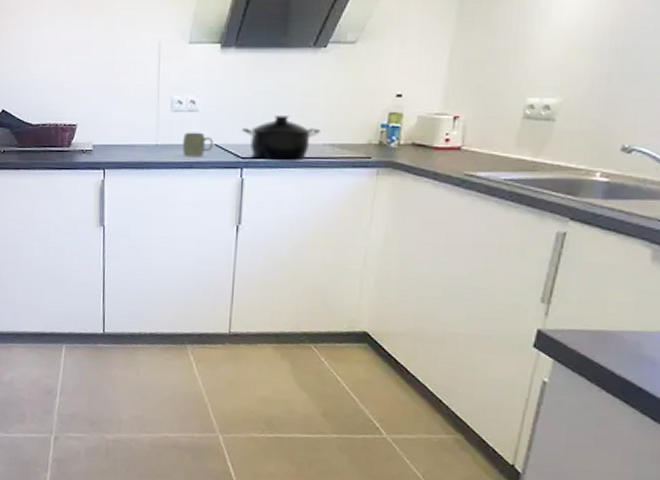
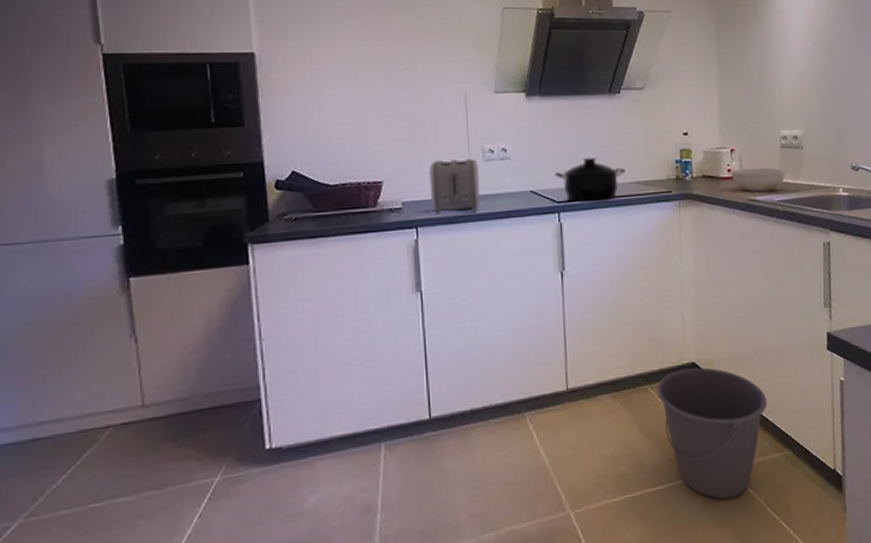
toaster: none [118,108,166,160] -> present [429,159,480,216]
mug: present [182,132,214,158] -> none [497,180,529,207]
bucket: none [320,336,445,463] -> present [656,367,768,500]
bowl: none [448,139,524,168] -> present [731,167,786,192]

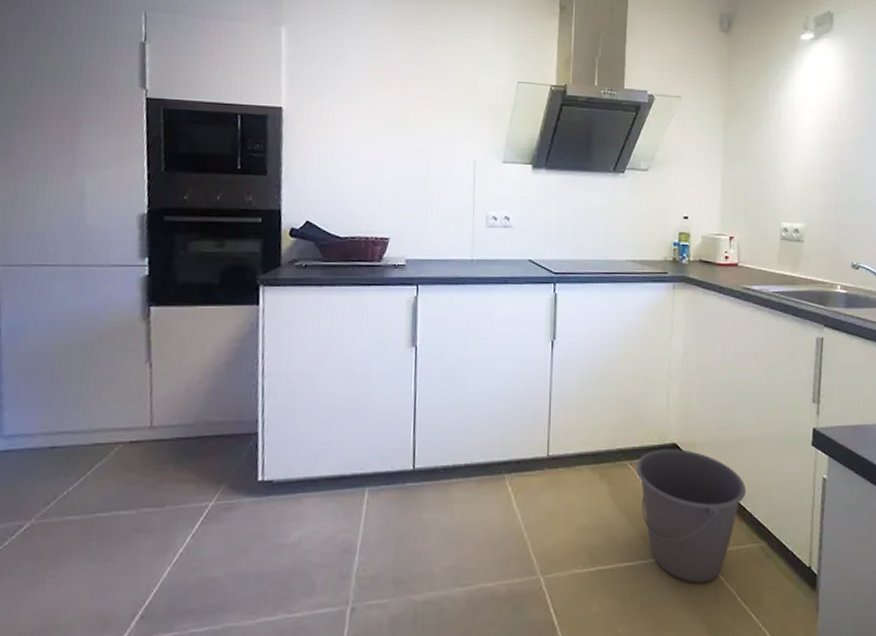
toaster: present [429,159,480,216] -> none [432,223,481,275]
saucepan: present [554,158,625,203] -> none [553,233,623,277]
bowl: present [731,167,786,192] -> none [728,257,784,282]

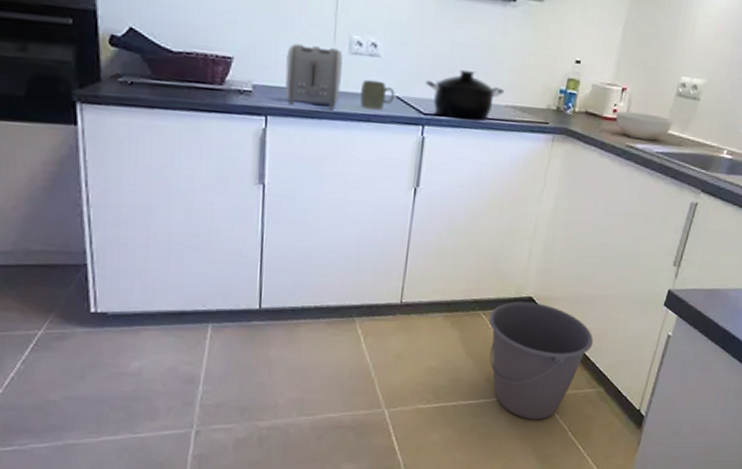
toaster: none [432,223,481,275] -> present [284,44,343,109]
mug: none [497,247,528,273] -> present [359,79,395,111]
saucepan: none [553,233,623,277] -> present [425,70,504,122]
bowl: none [728,257,784,282] -> present [615,110,674,141]

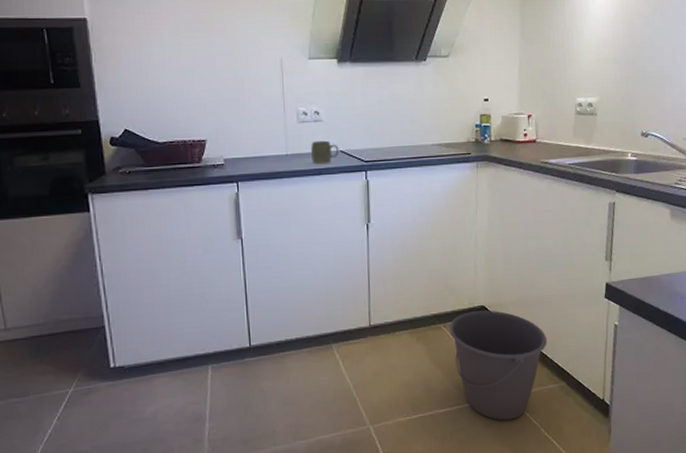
toaster: present [284,44,343,109] -> none [248,120,294,172]
saucepan: present [425,70,504,122] -> none [362,121,428,163]
bowl: present [615,110,674,141] -> none [527,132,579,156]

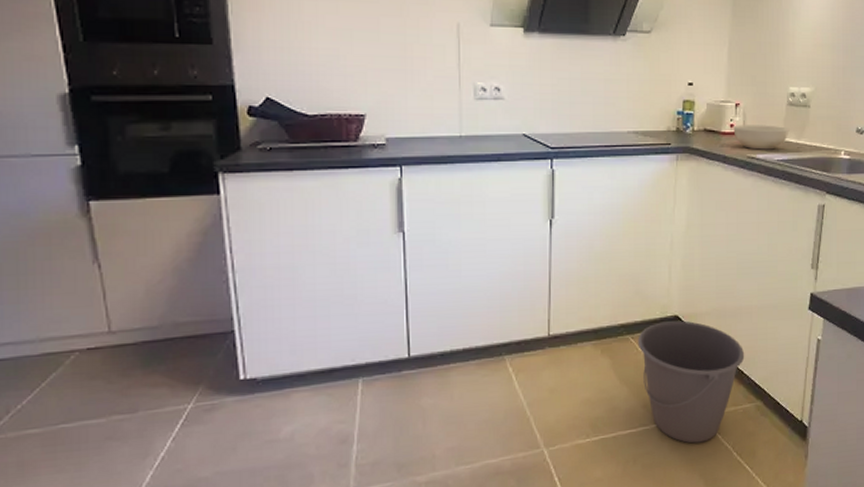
mug: present [310,140,339,165] -> none [488,121,522,149]
bowl: none [527,132,579,156] -> present [733,125,790,150]

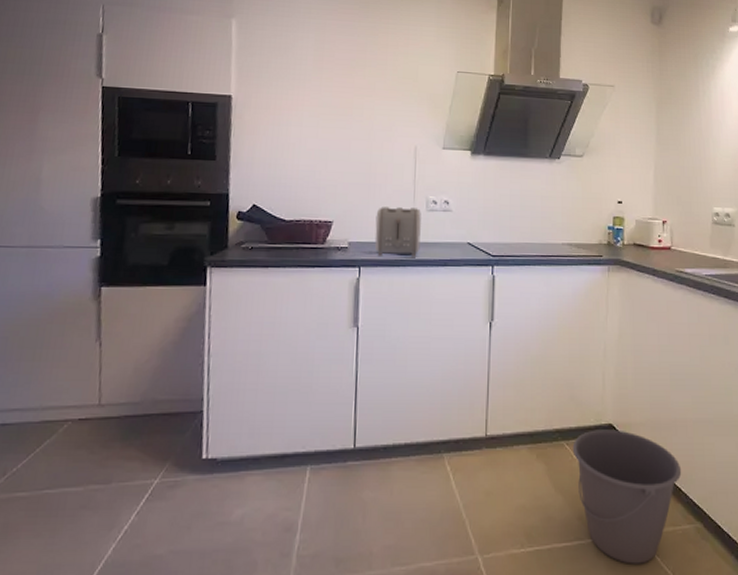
toaster: none [416,96,469,154] -> present [374,207,421,258]
bowl: present [733,125,790,150] -> none [661,240,716,265]

